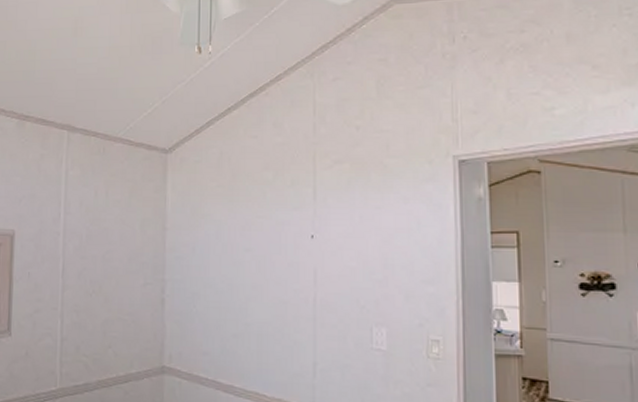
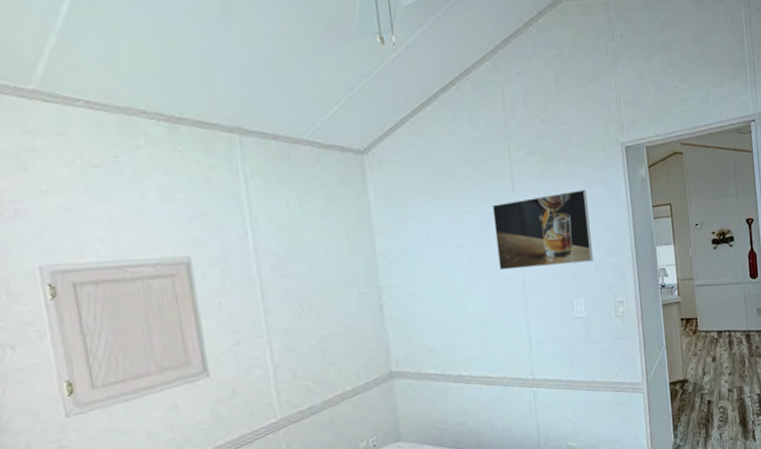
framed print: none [289,205,403,287] -> present [492,189,593,271]

